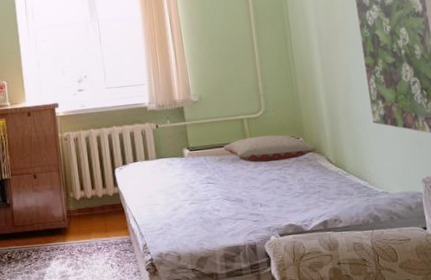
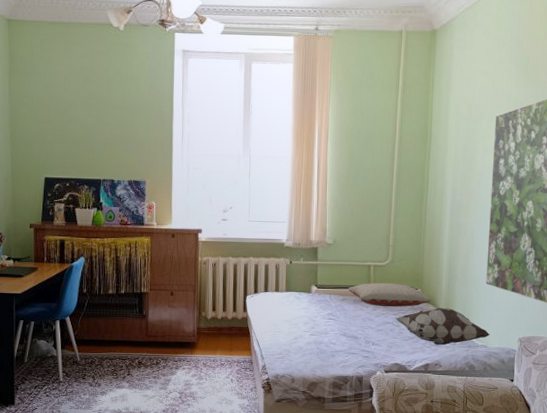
decorative pillow: none [280,155,390,198] -> present [395,308,491,346]

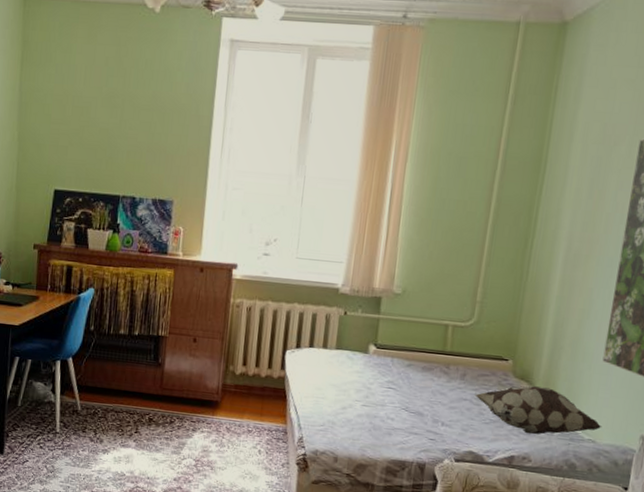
pillow: present [348,282,432,307] -> none [416,347,526,382]

